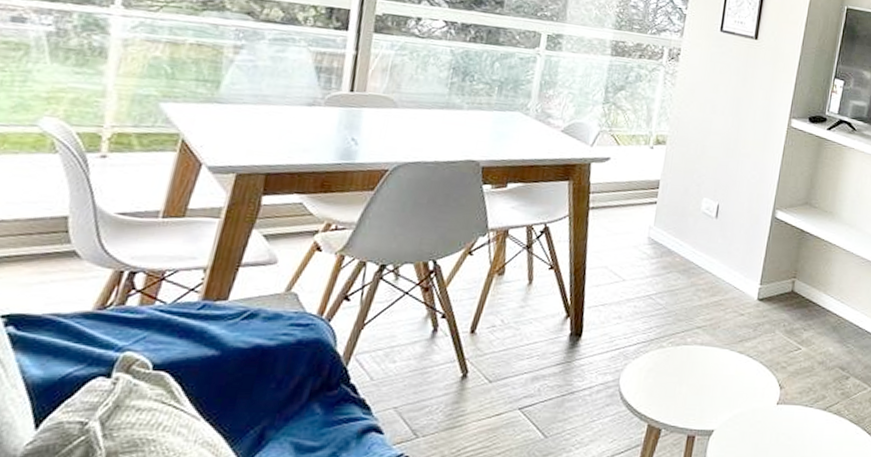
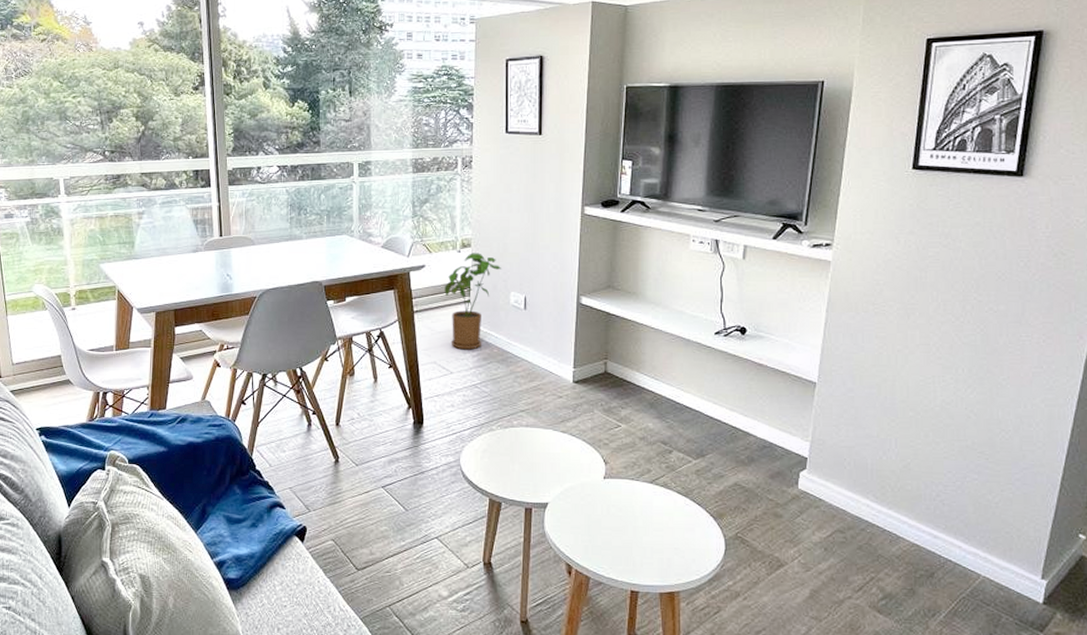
house plant: none [628,151,696,257] -> present [444,253,501,350]

